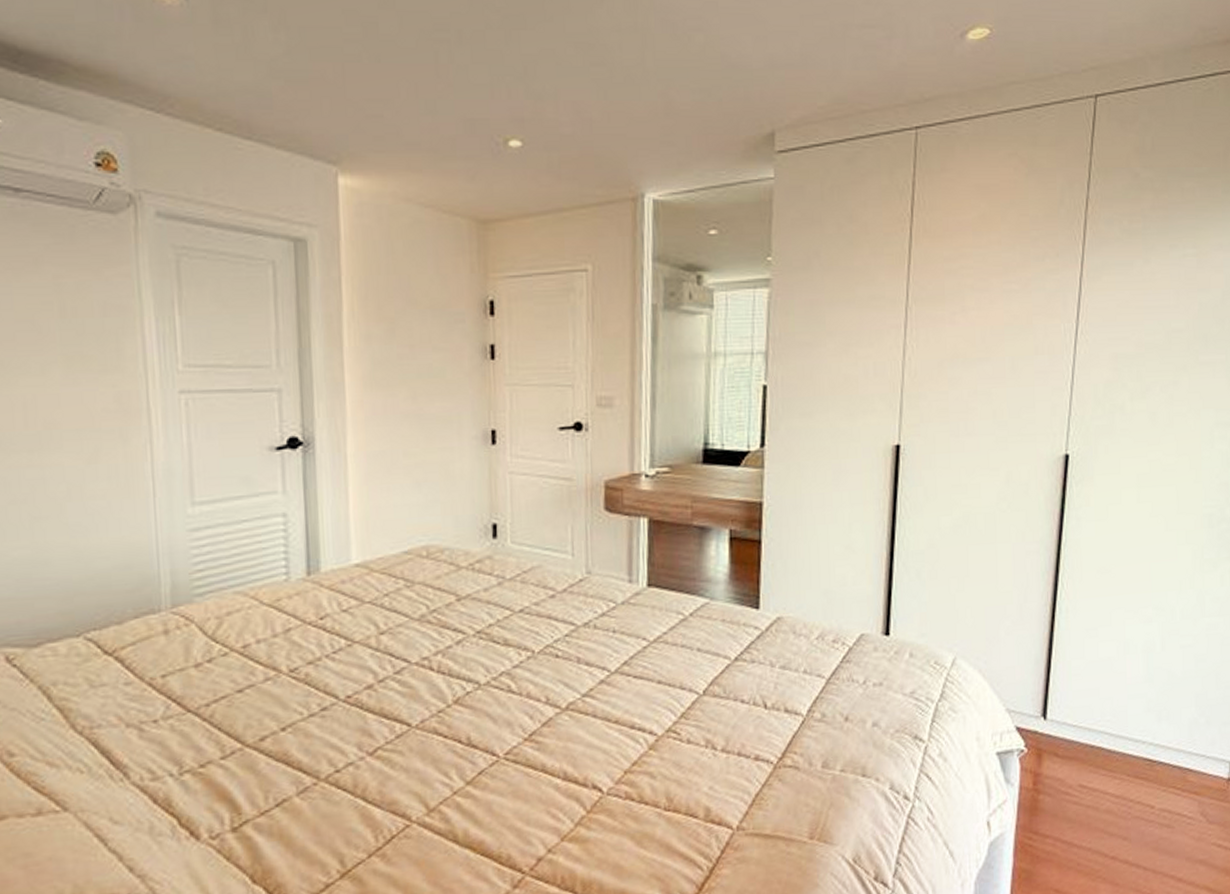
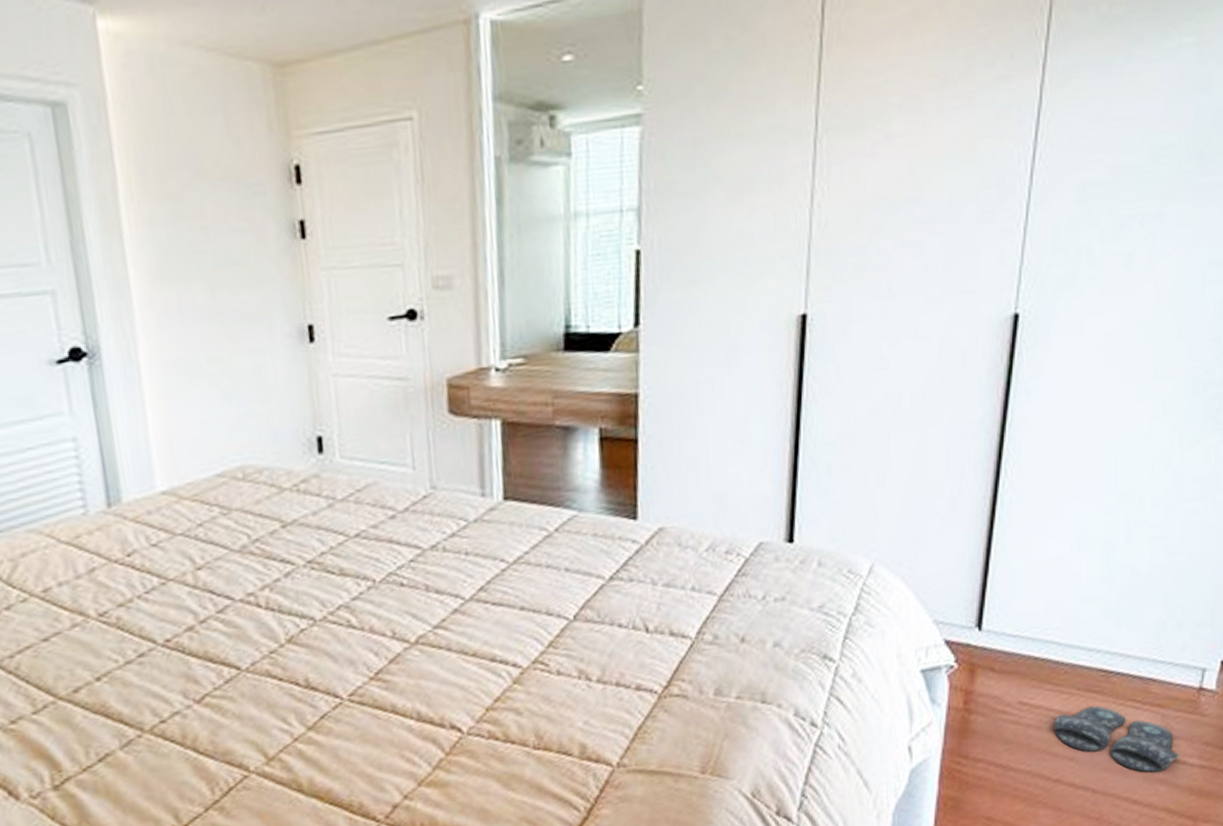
slippers: none [1109,791,1215,854] -> present [1053,705,1180,773]

